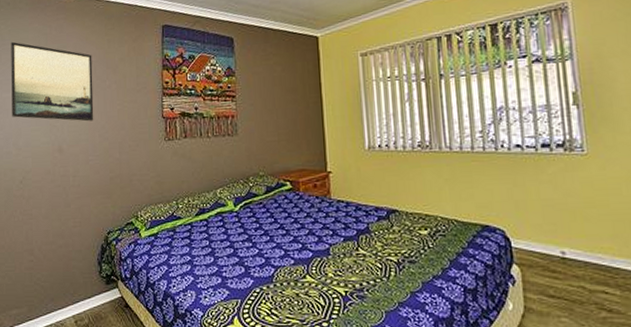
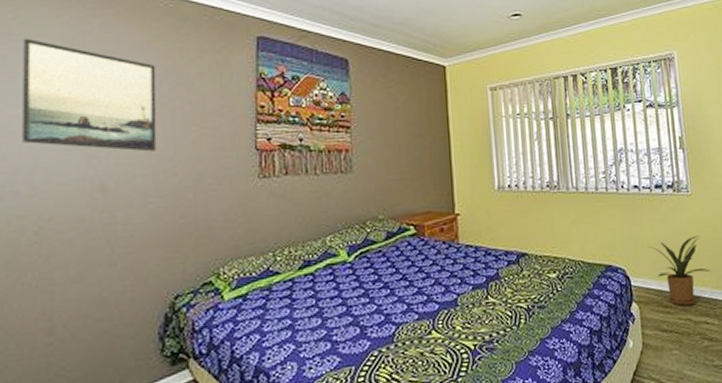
house plant: none [533,198,612,272] -> present [649,235,711,306]

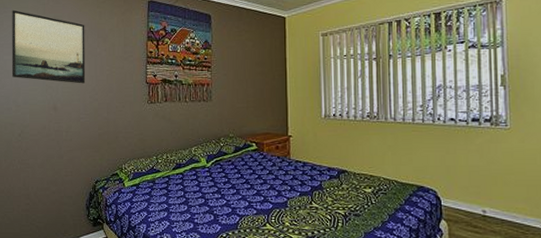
house plant: present [649,235,711,306] -> none [461,166,525,228]

